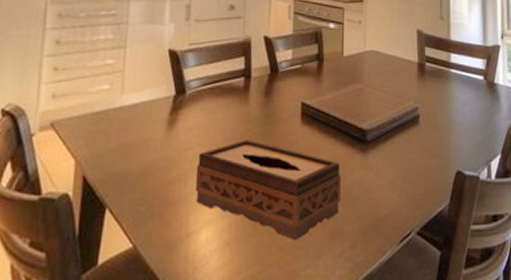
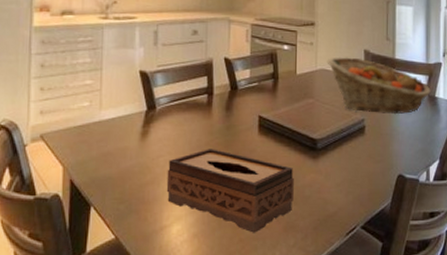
fruit basket: none [376,37,489,103] -> present [327,57,431,115]

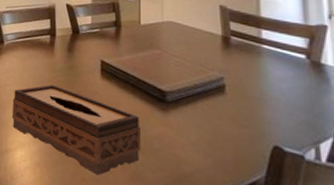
fruit basket: present [327,57,431,115] -> none [175,10,314,78]

